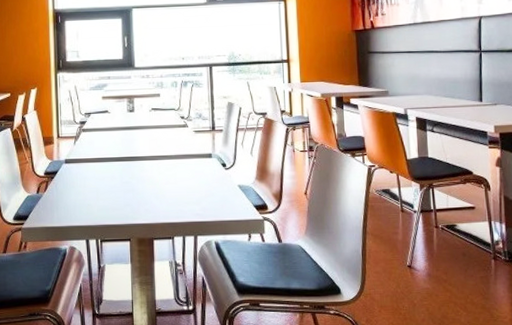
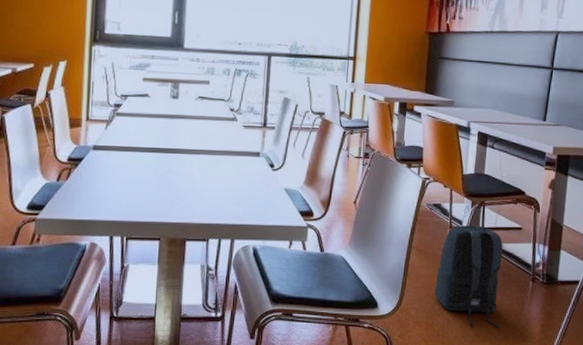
backpack: none [395,208,468,309] -> present [434,225,503,327]

